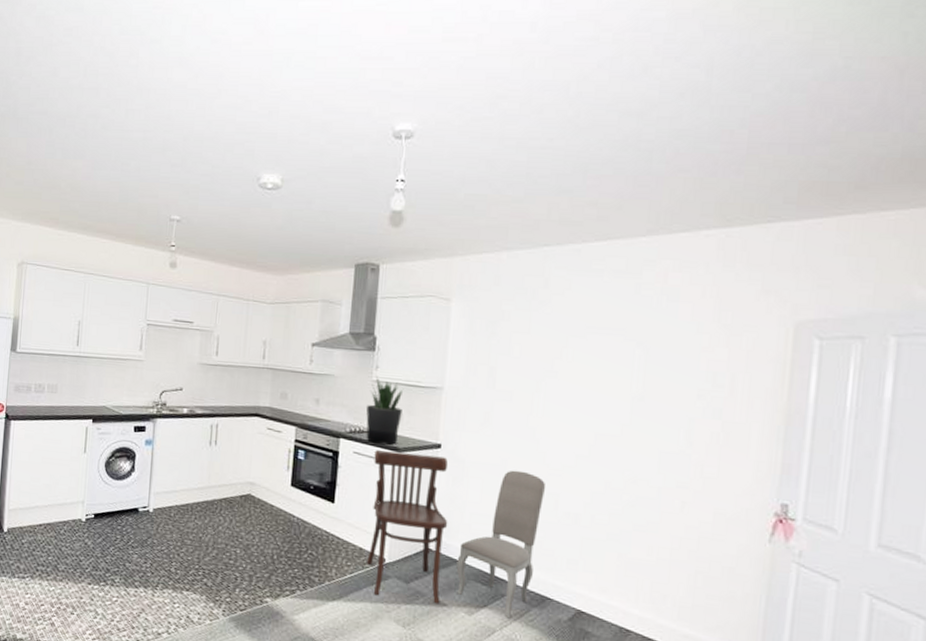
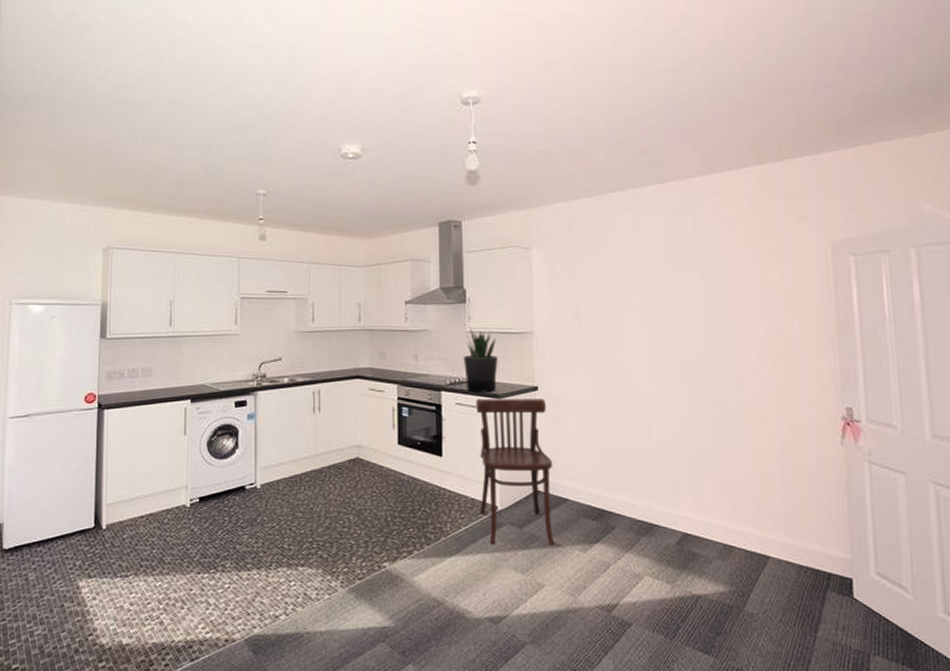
dining chair: present [456,470,545,619] -> none [566,404,639,550]

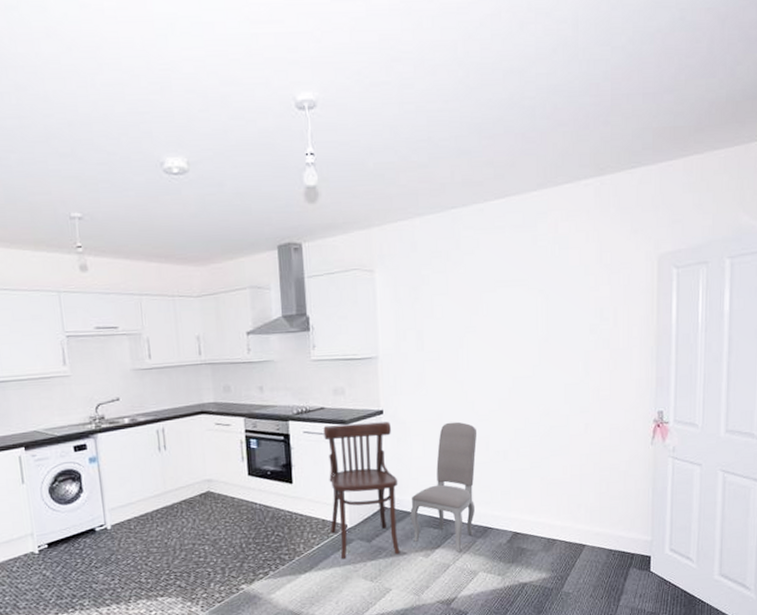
planter: present [463,328,498,392] -> none [308,356,344,420]
dining chair: none [566,404,639,550] -> present [410,421,477,553]

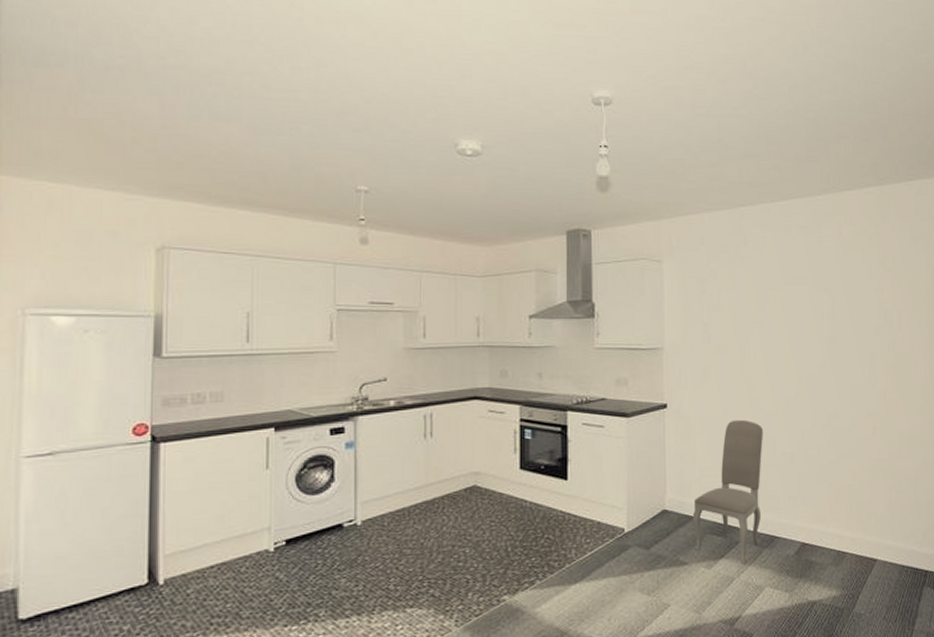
dining chair: present [323,421,400,559] -> none [603,416,681,569]

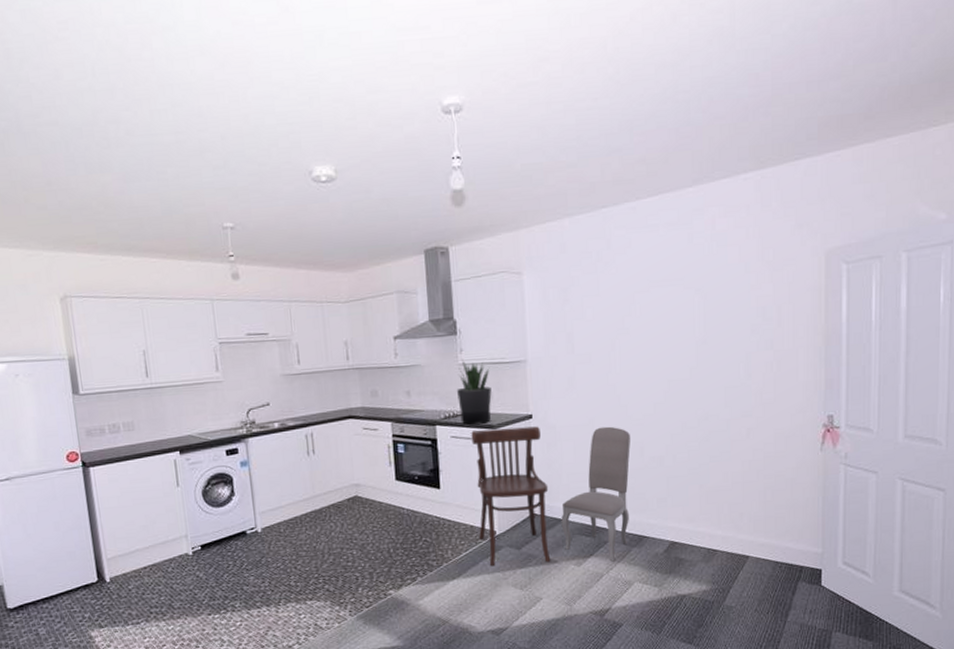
planter: none [590,344,627,412] -> present [456,360,492,425]
dining chair: none [603,416,681,569] -> present [471,426,551,567]

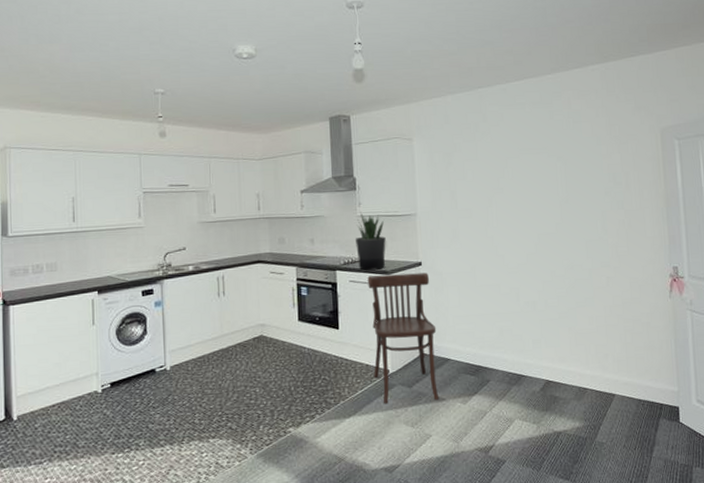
dining chair: present [561,426,631,562] -> none [448,273,509,400]

